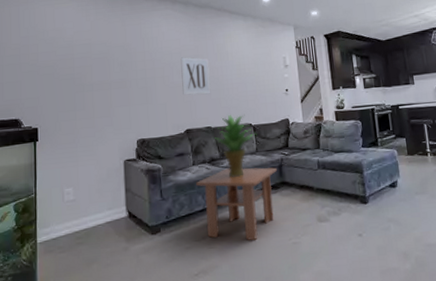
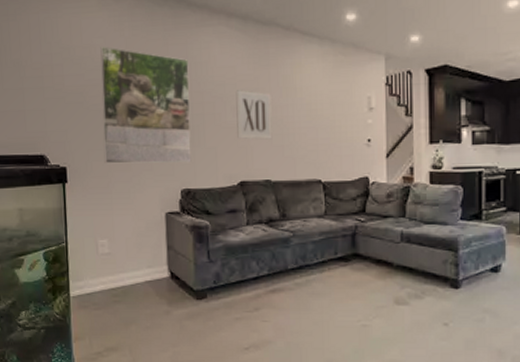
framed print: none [70,29,146,122] -> present [100,47,192,164]
coffee table: present [196,167,277,241] -> none [250,232,349,319]
potted plant: present [215,115,257,178] -> none [274,167,327,243]

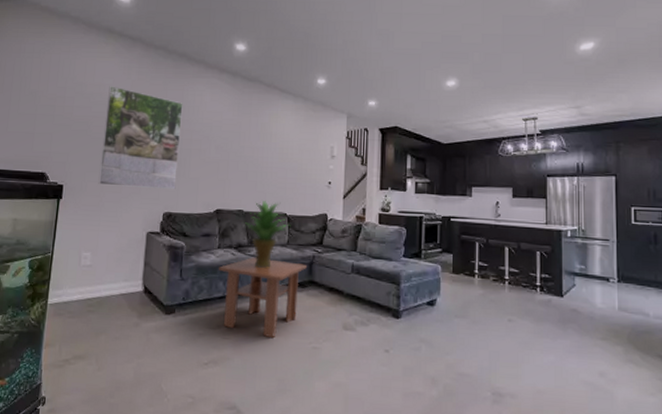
wall art: present [236,90,273,140] -> none [218,132,250,175]
coffee table: none [250,232,349,319] -> present [219,257,307,339]
potted plant: none [274,167,327,243] -> present [245,201,291,268]

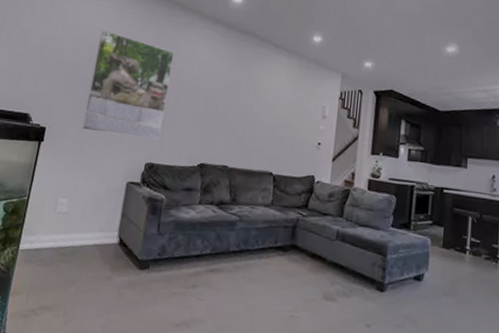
coffee table: present [219,257,307,339] -> none [198,215,290,304]
potted plant: present [245,201,291,268] -> none [228,158,276,228]

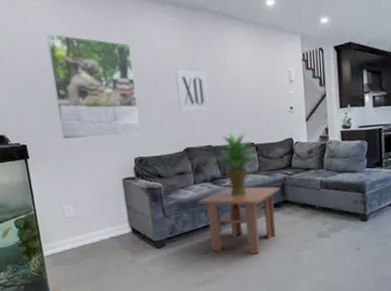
coffee table: none [198,215,290,304] -> present [198,186,279,255]
wall art: none [205,84,240,130] -> present [175,69,210,112]
potted plant: none [228,158,276,228] -> present [216,134,260,196]

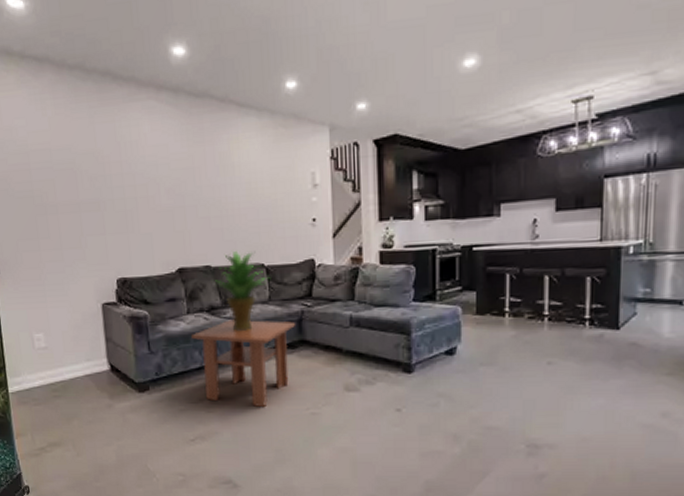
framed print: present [46,34,141,139] -> none [22,128,126,254]
wall art: present [175,69,210,112] -> none [169,170,211,223]

